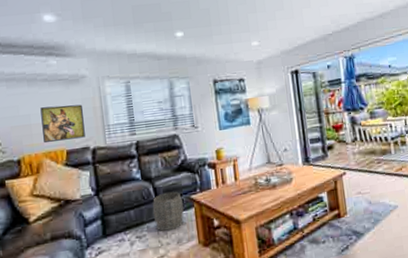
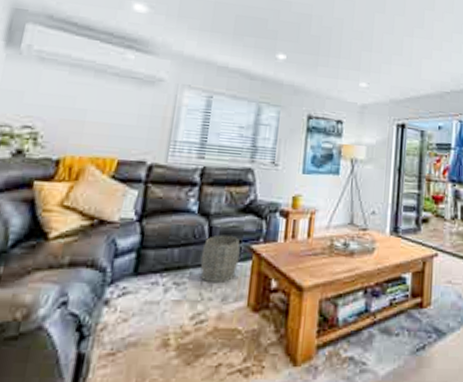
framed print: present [40,104,85,142] -> none [94,104,151,150]

